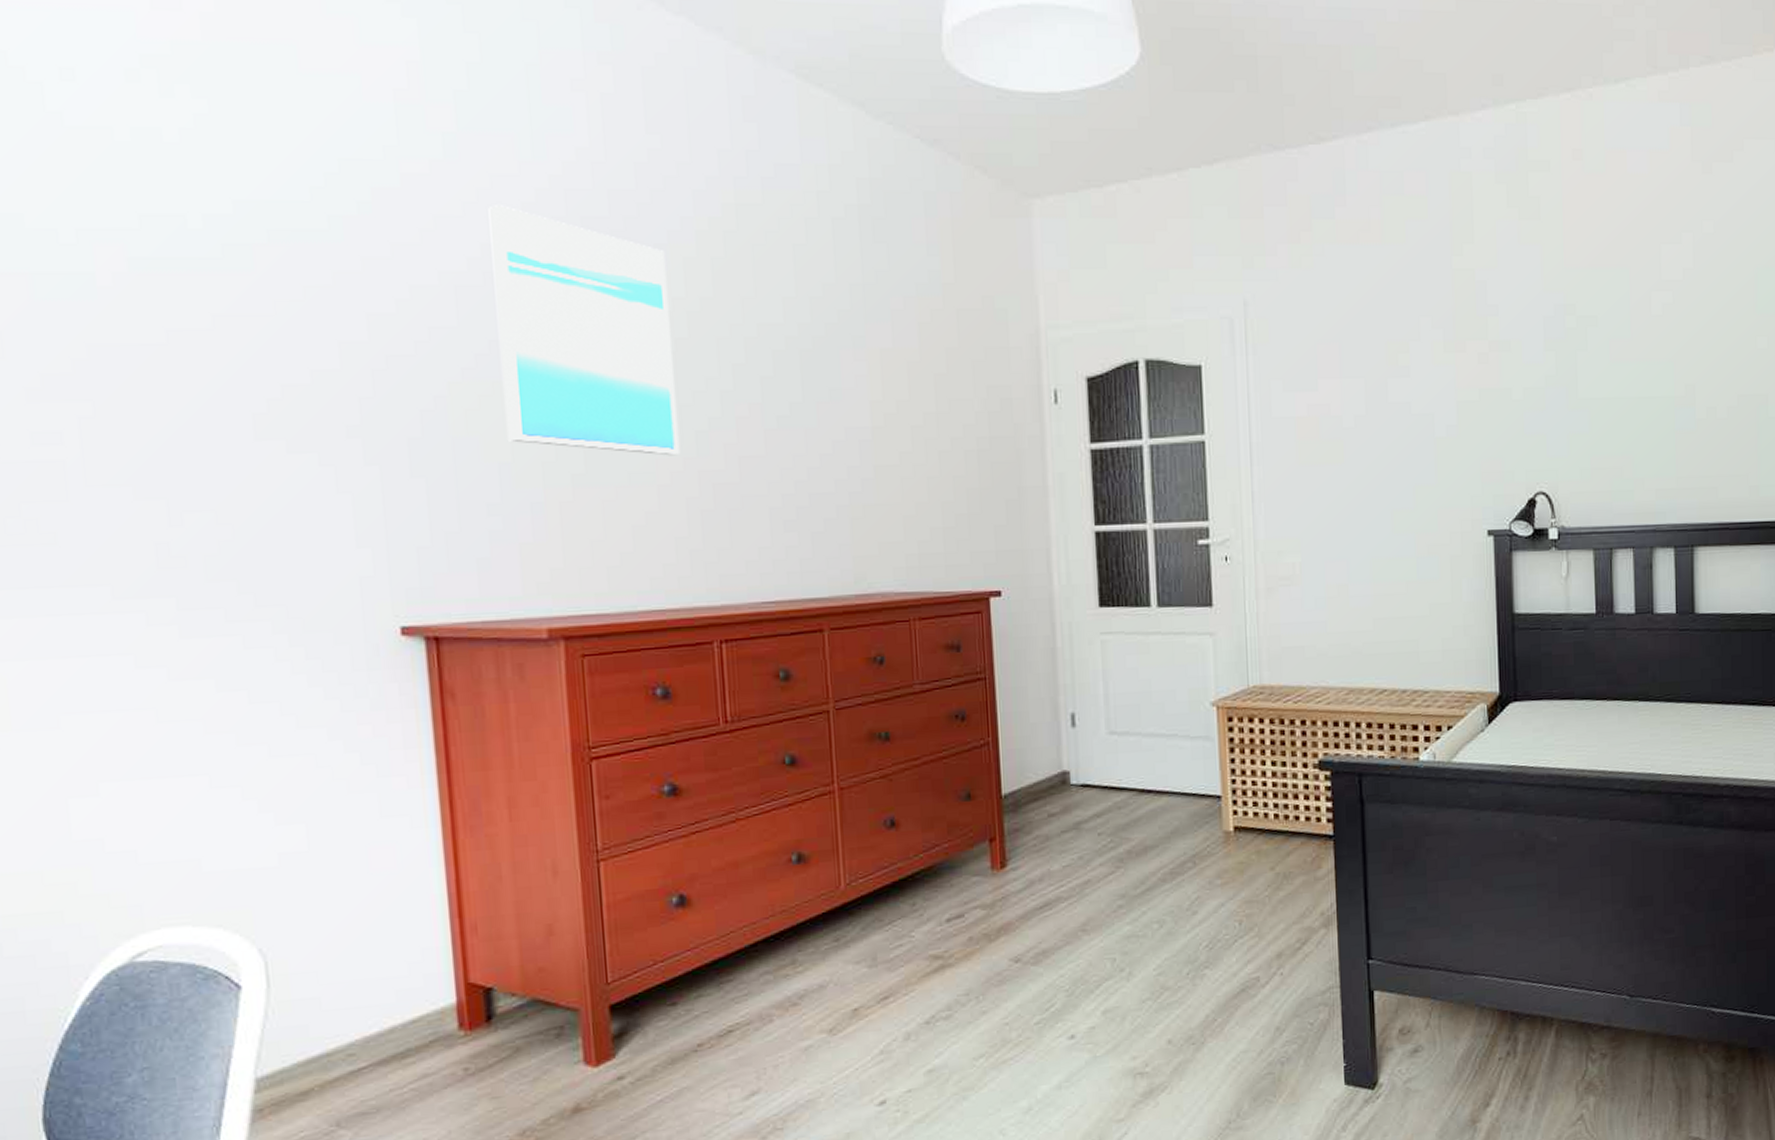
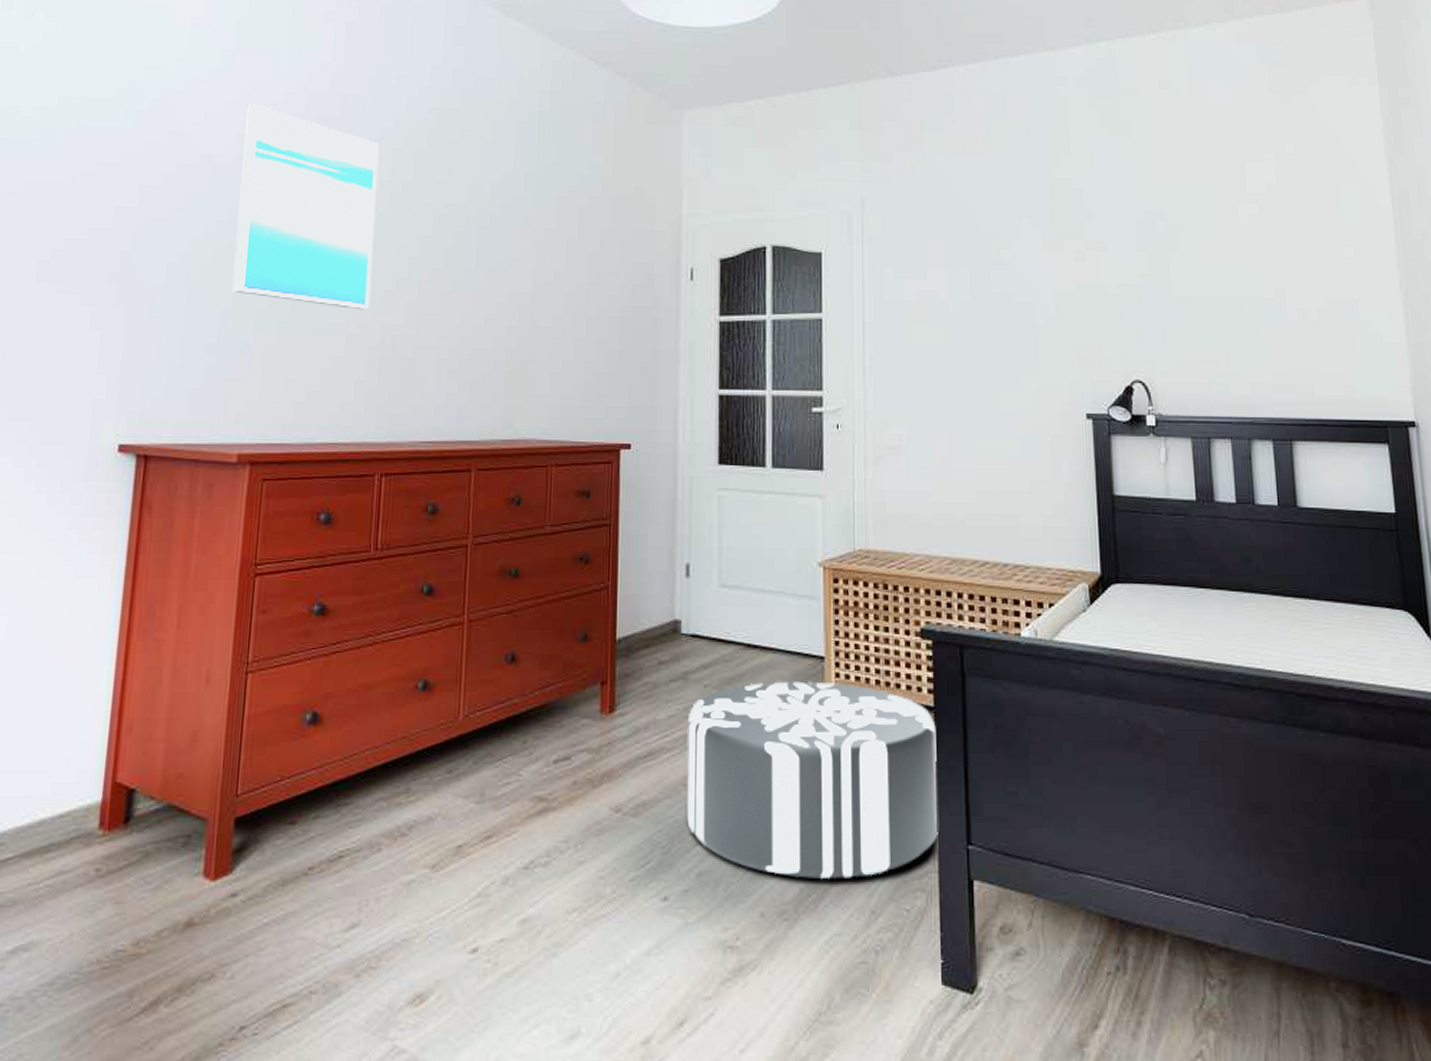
pouf: none [1082,820,1339,1005] -> present [685,681,938,879]

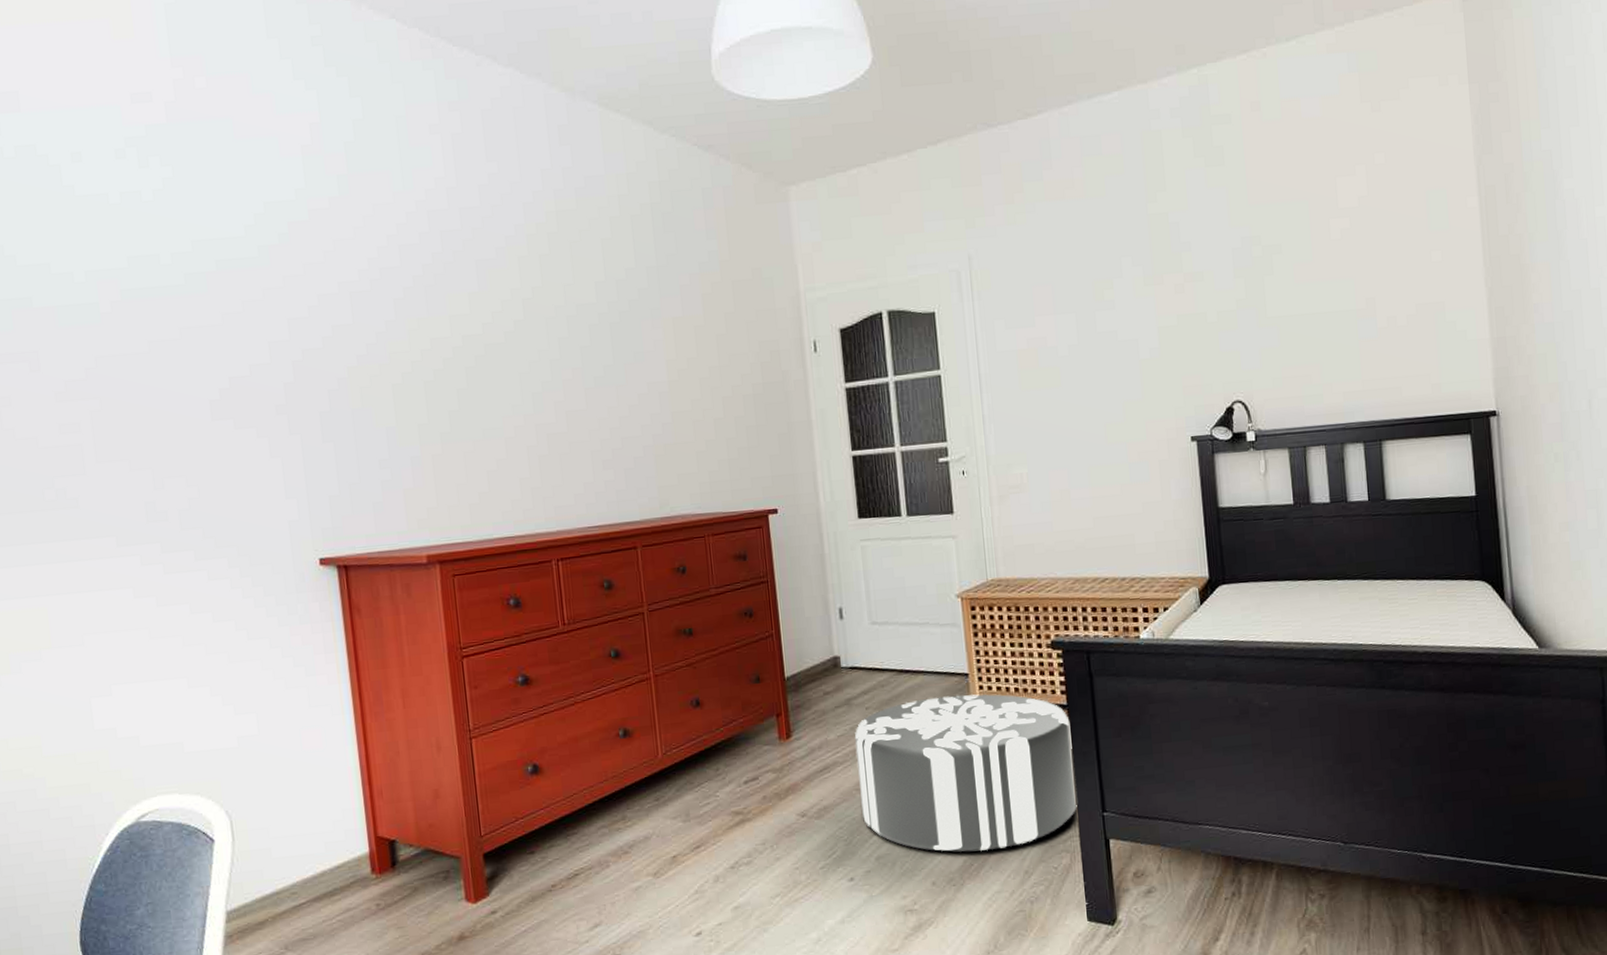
wall art: present [233,105,380,310] -> none [372,227,521,414]

